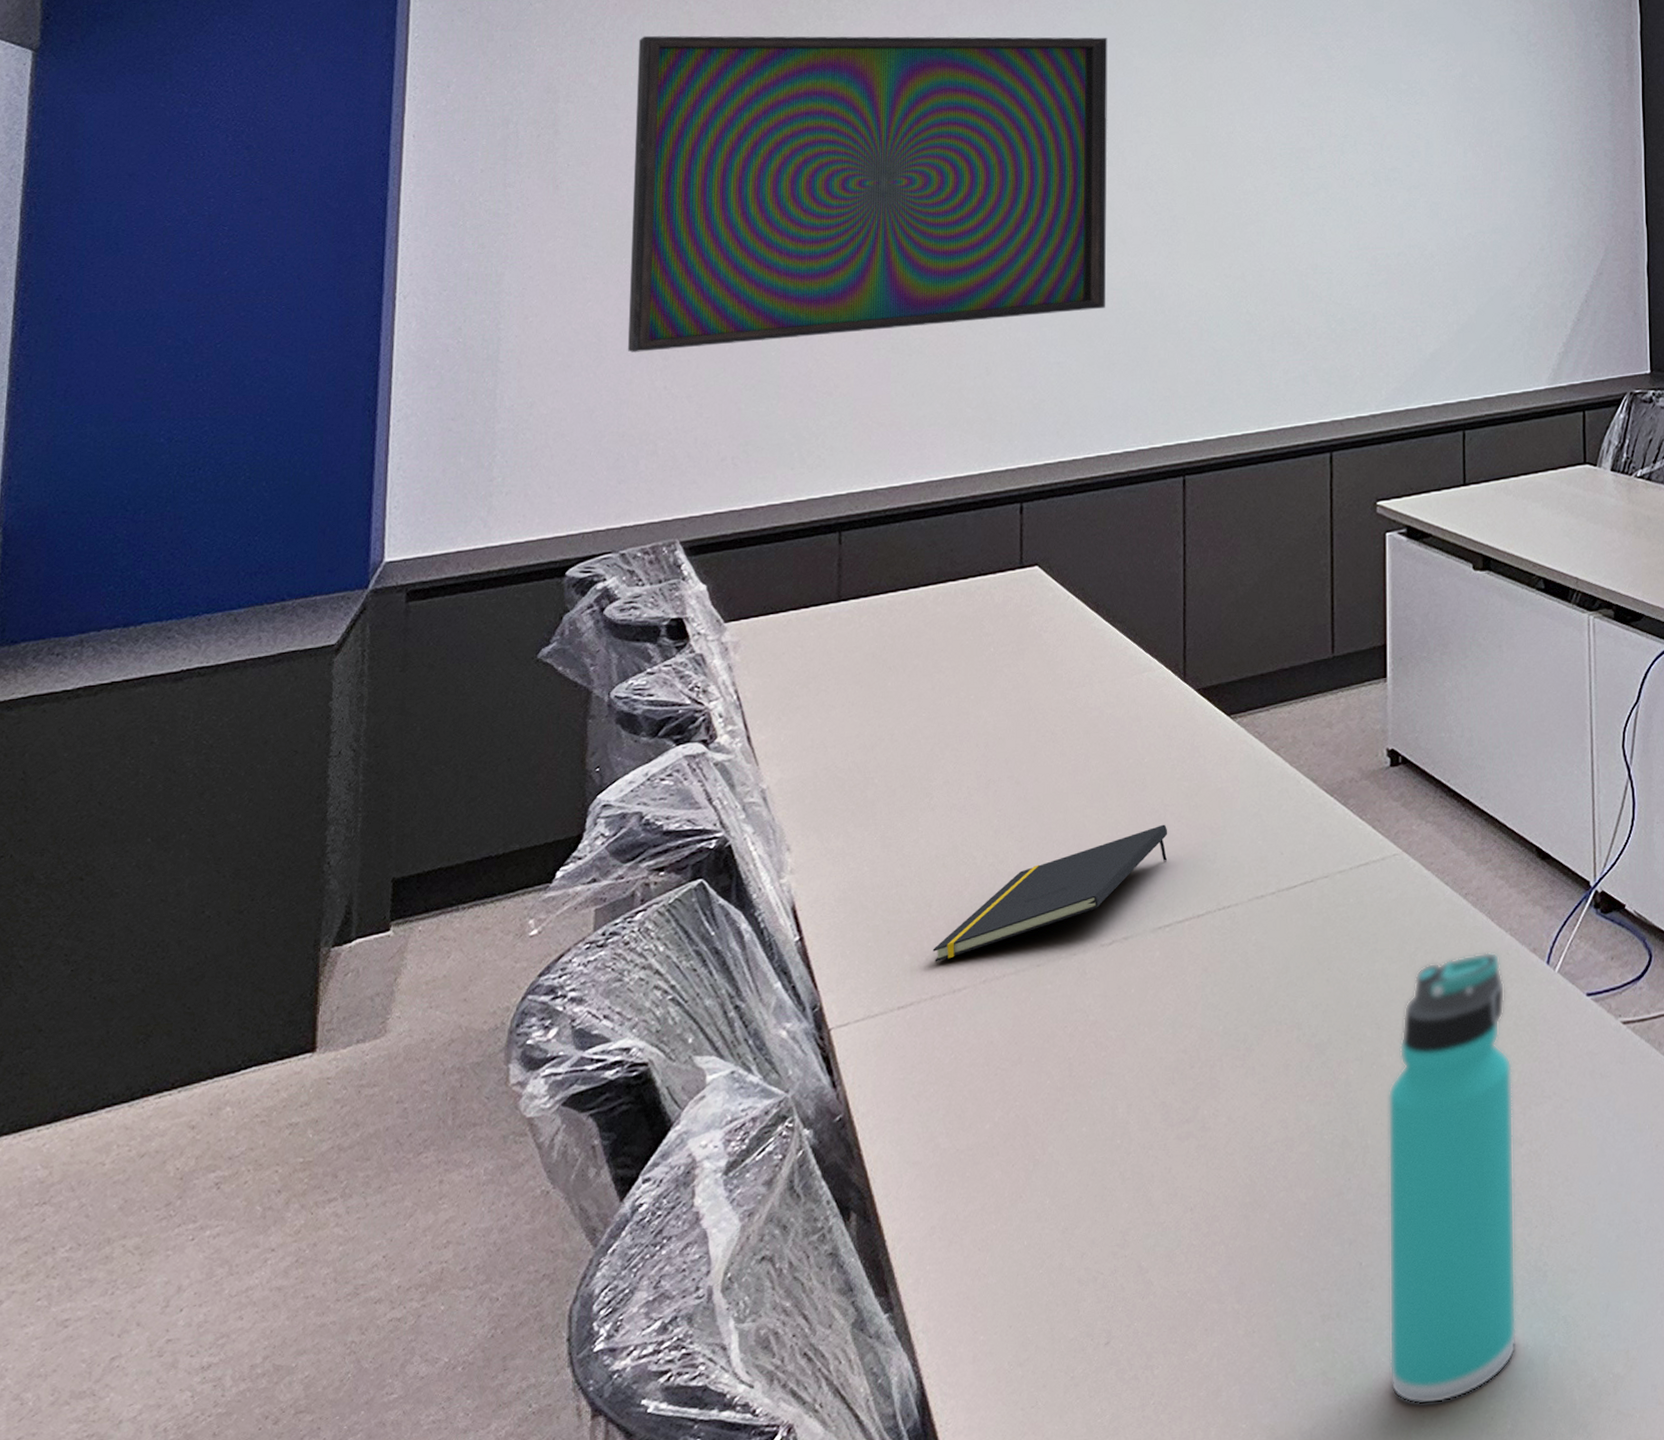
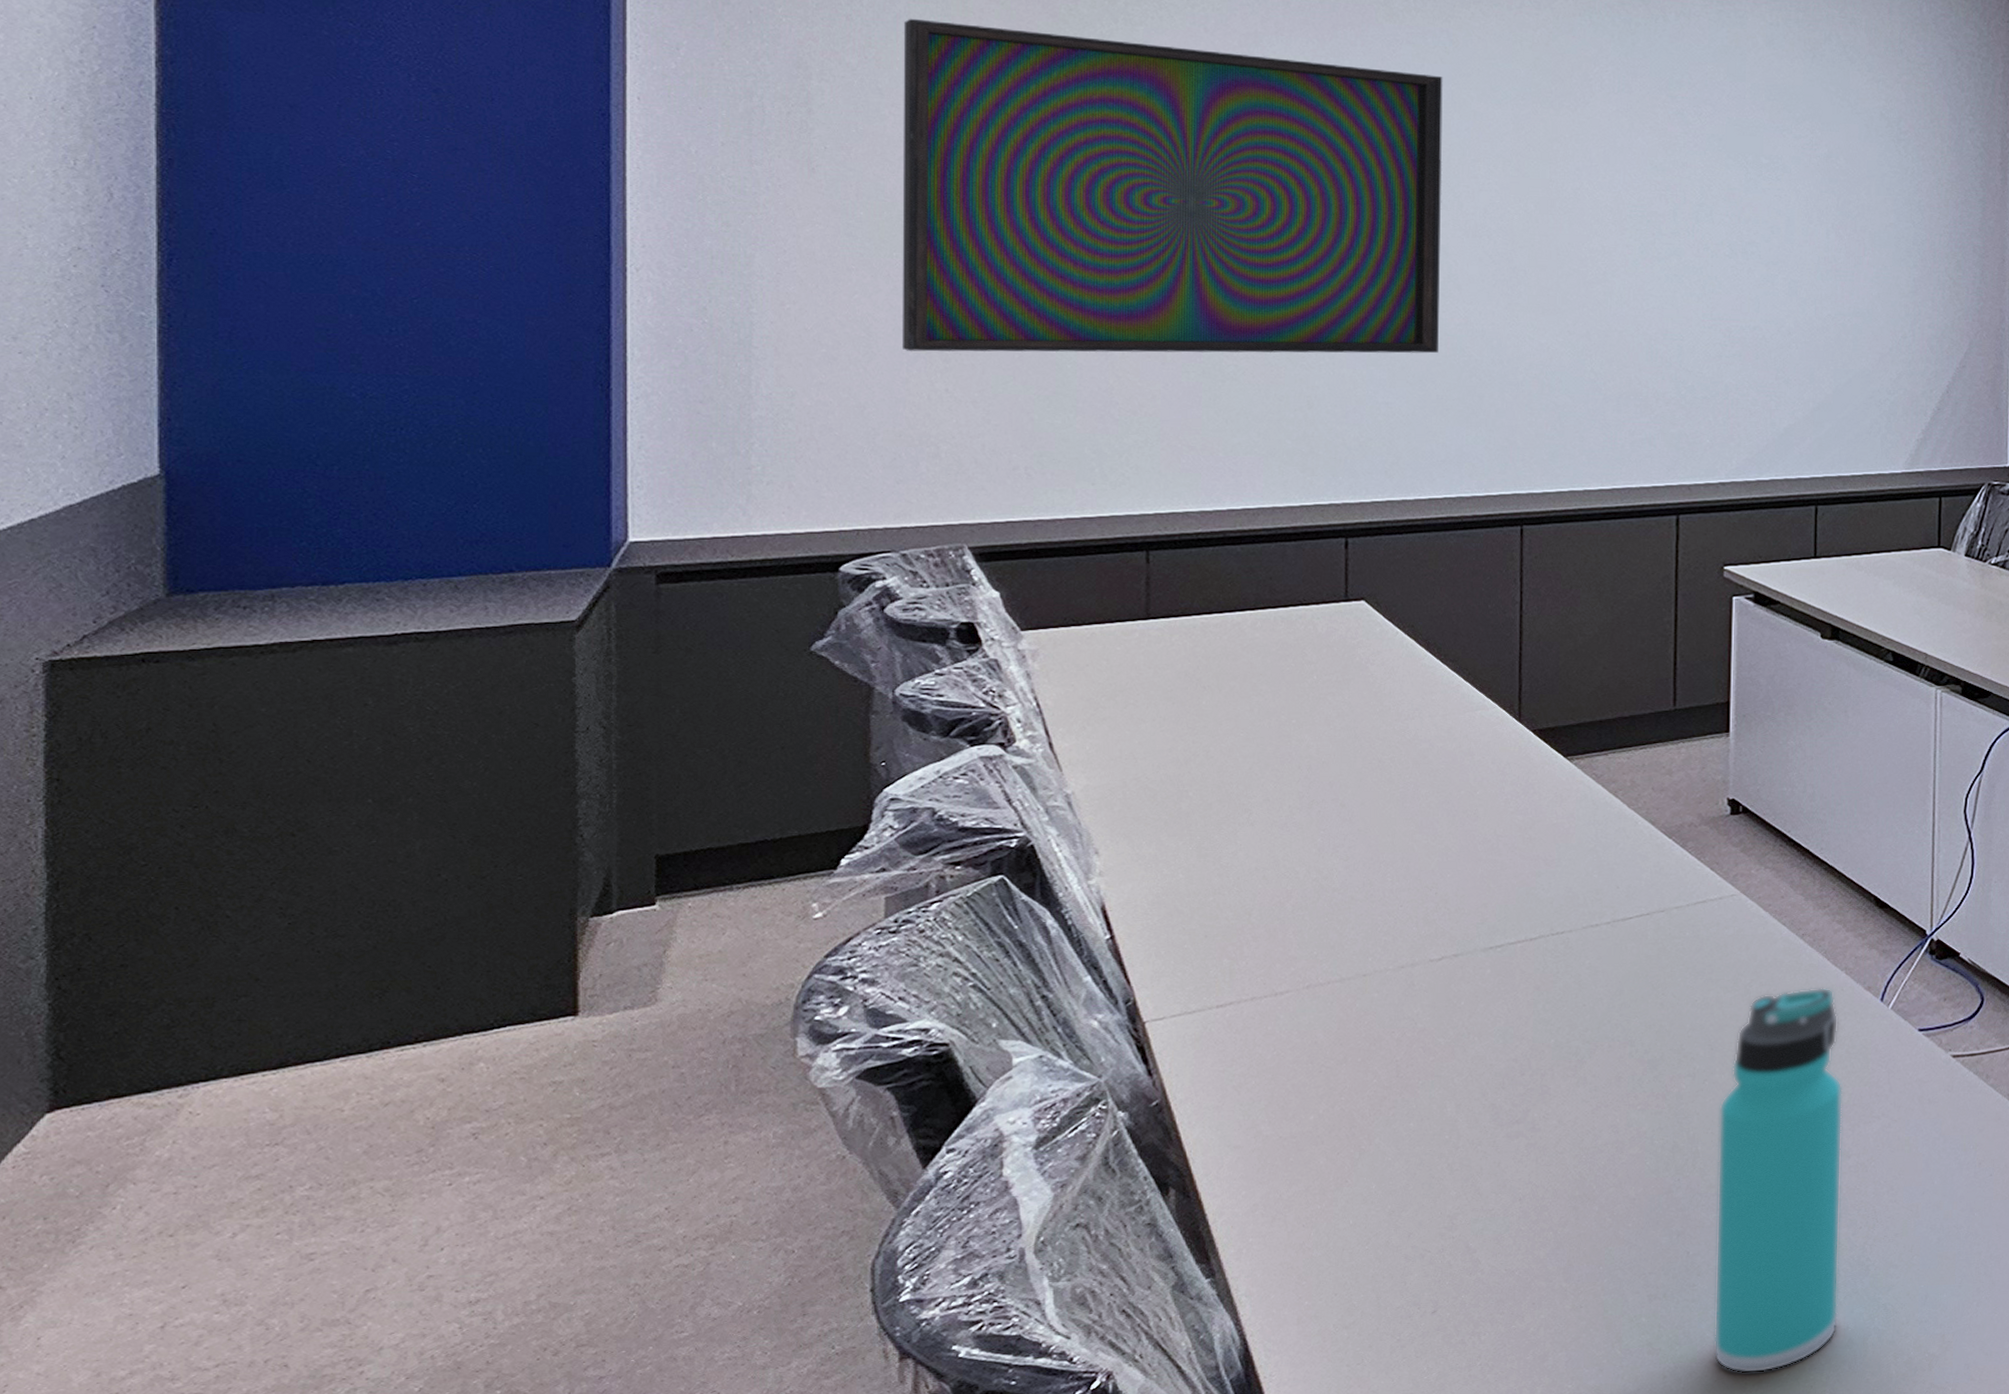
notepad: present [932,824,1168,962] -> none [1253,853,1501,967]

